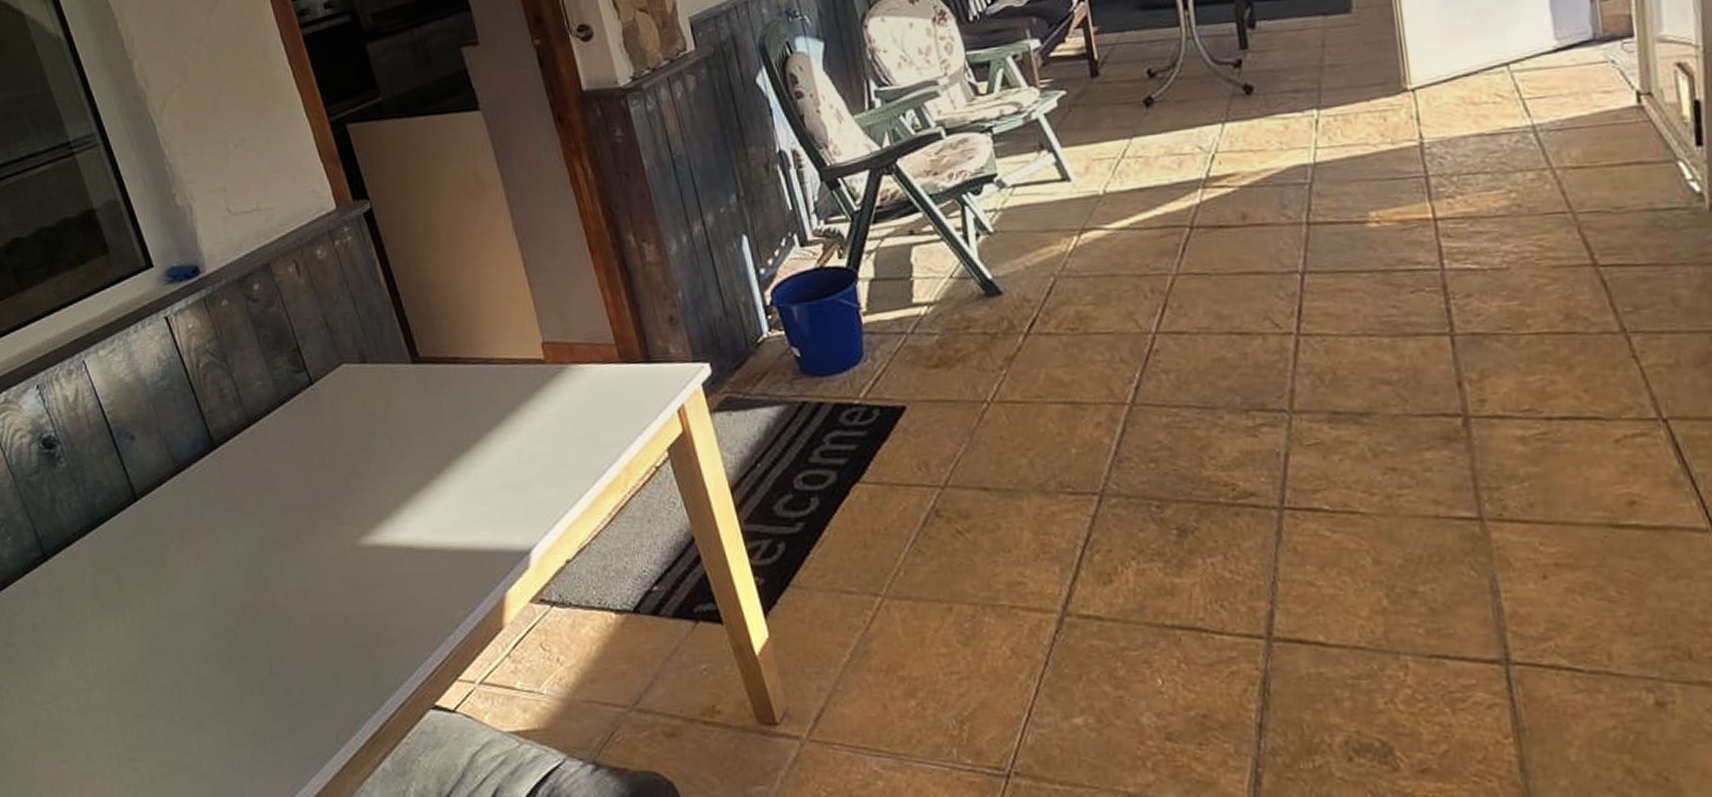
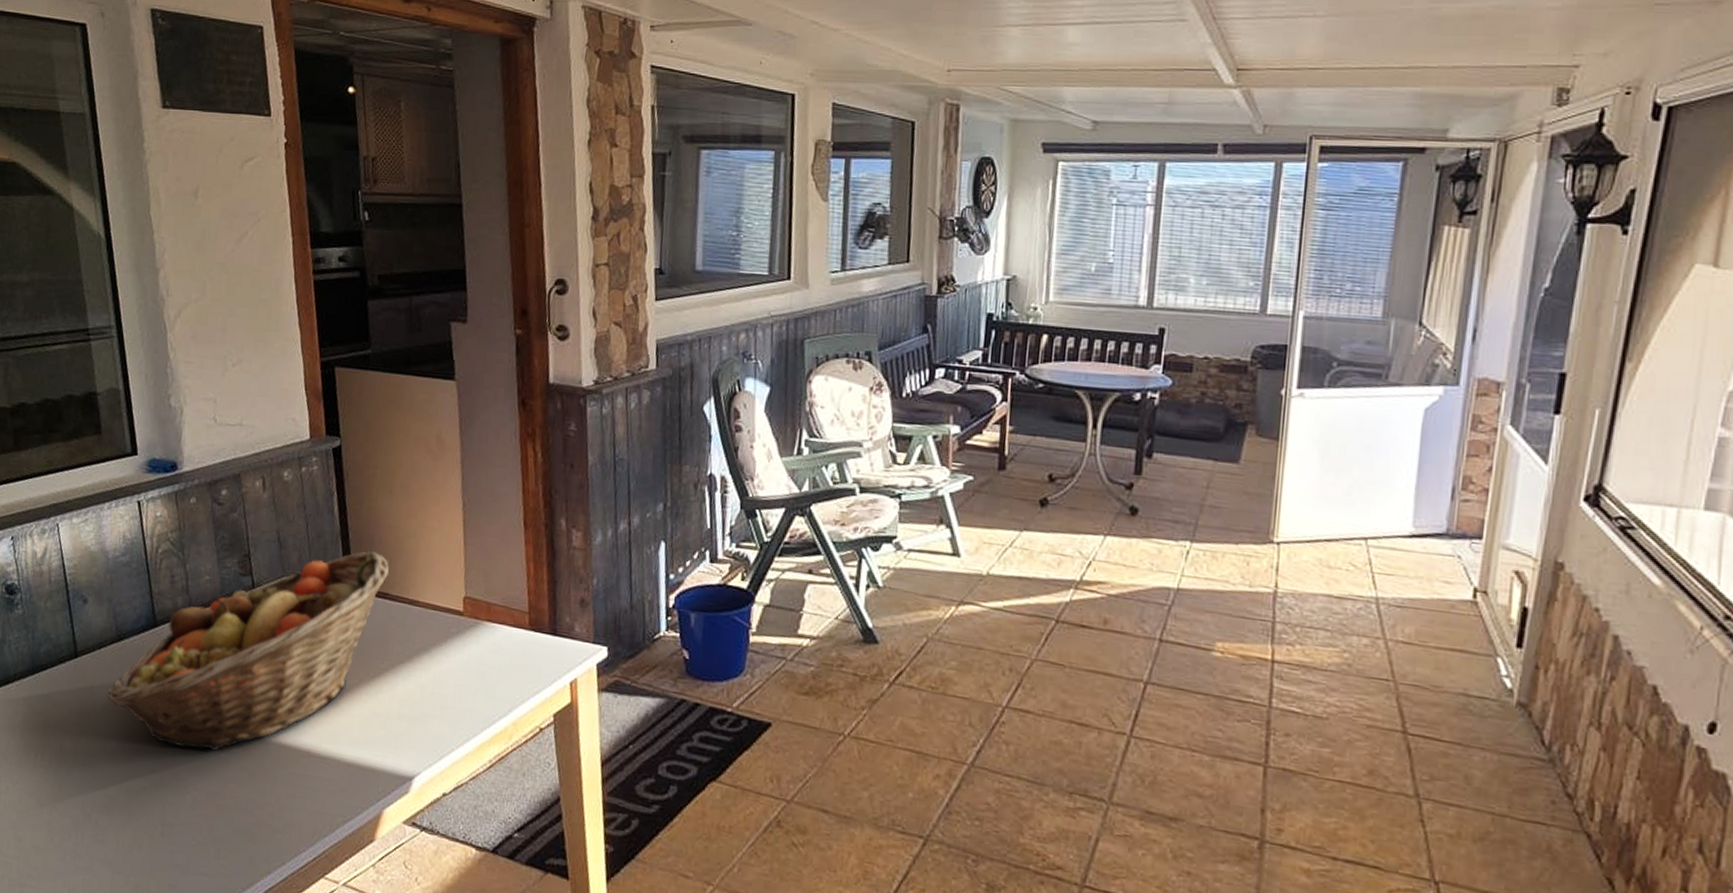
fruit basket: none [179,314,454,574] -> present [108,550,389,751]

